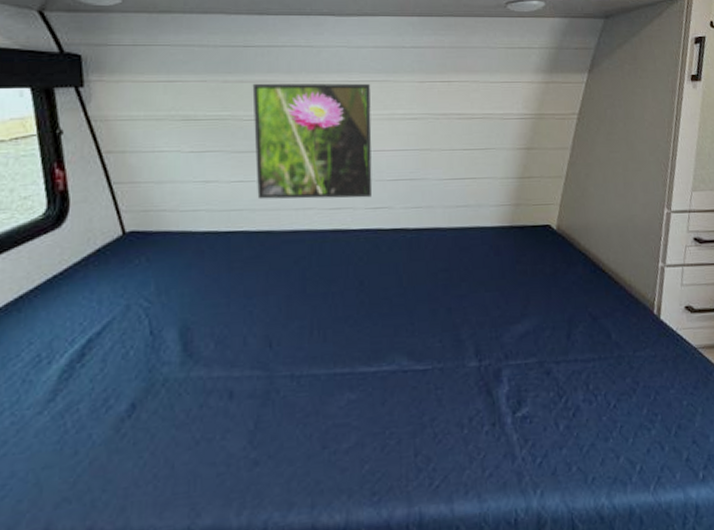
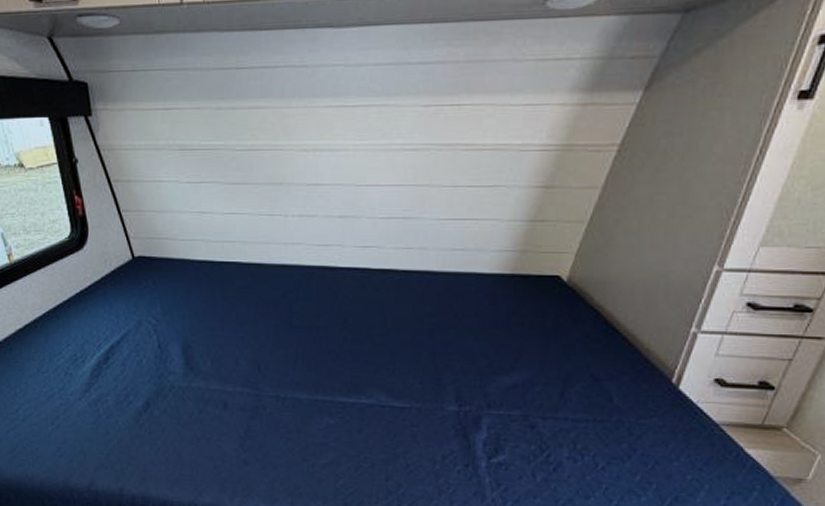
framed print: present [252,83,373,200] -> none [245,108,367,235]

